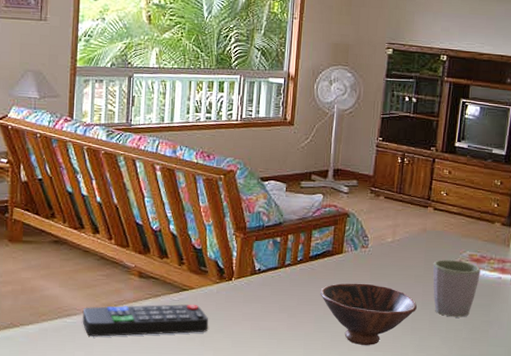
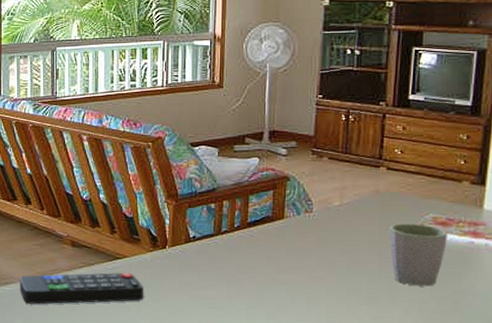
bowl: present [320,283,417,345] -> none [261,250,372,316]

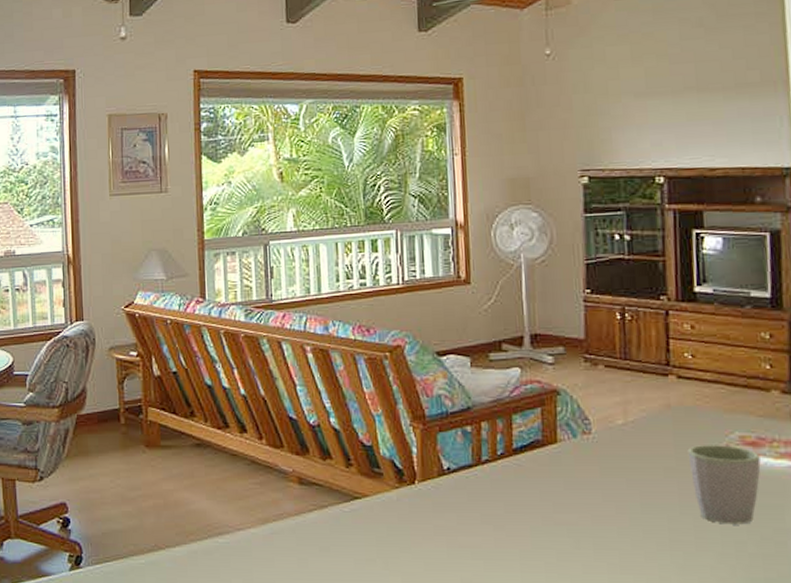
remote control: present [19,272,144,304] -> none [236,515,392,560]

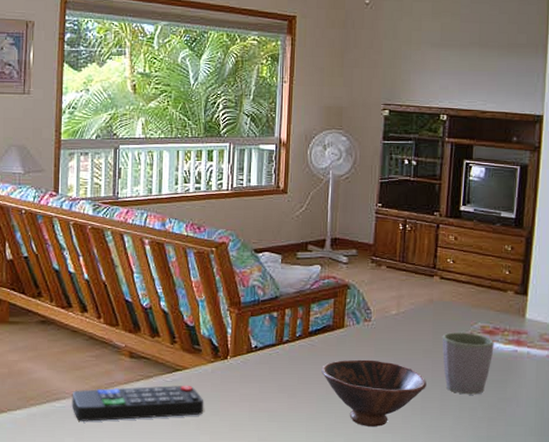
remote control: none [236,515,392,560] -> present [71,385,204,421]
bowl: none [533,481,673,566] -> present [321,359,426,427]

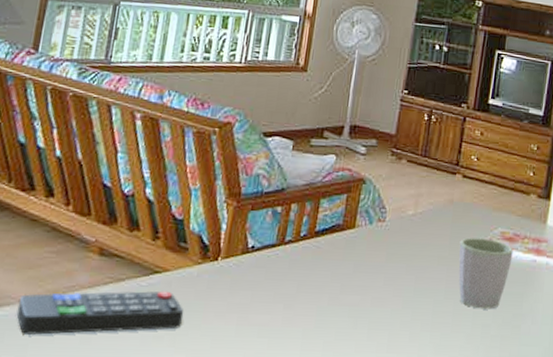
bowl: present [321,359,426,427] -> none [325,265,439,345]

